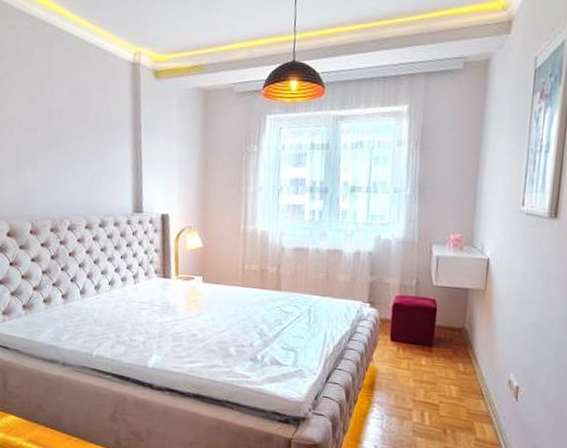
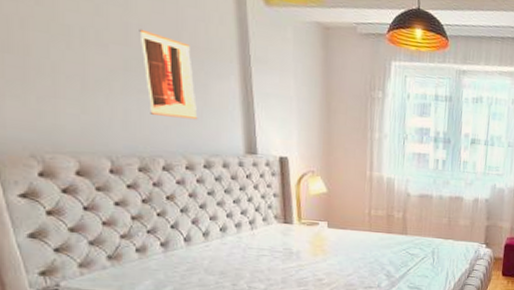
wall art: none [59,112,97,185] -> present [139,28,198,120]

